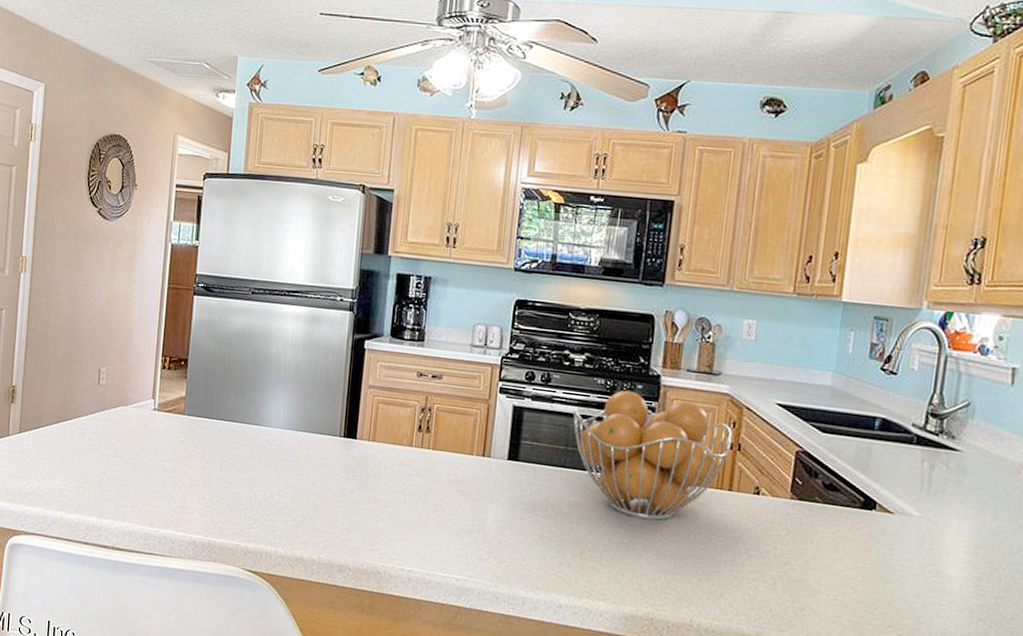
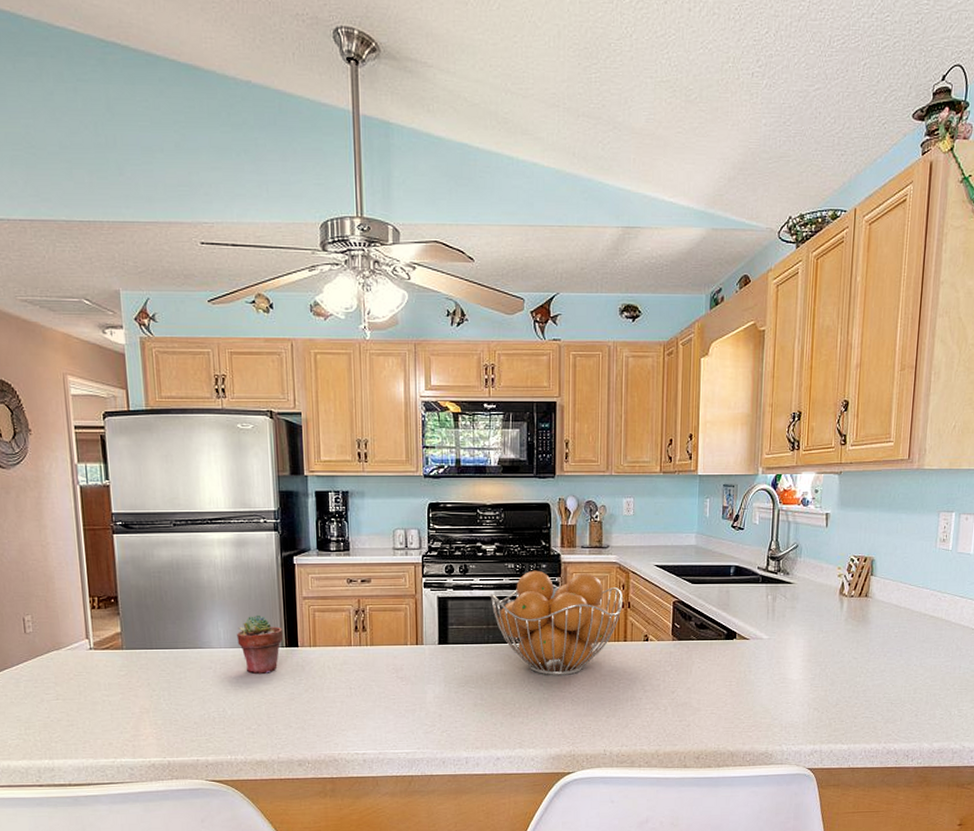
potted succulent: none [296,397,343,463] -> present [237,614,283,674]

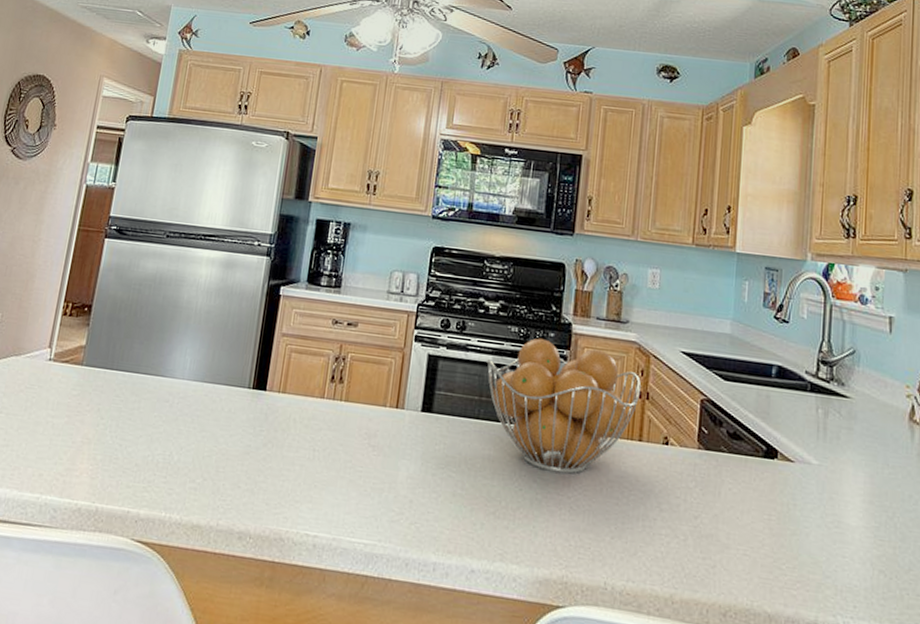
potted succulent: present [237,614,283,674] -> none [202,346,253,418]

